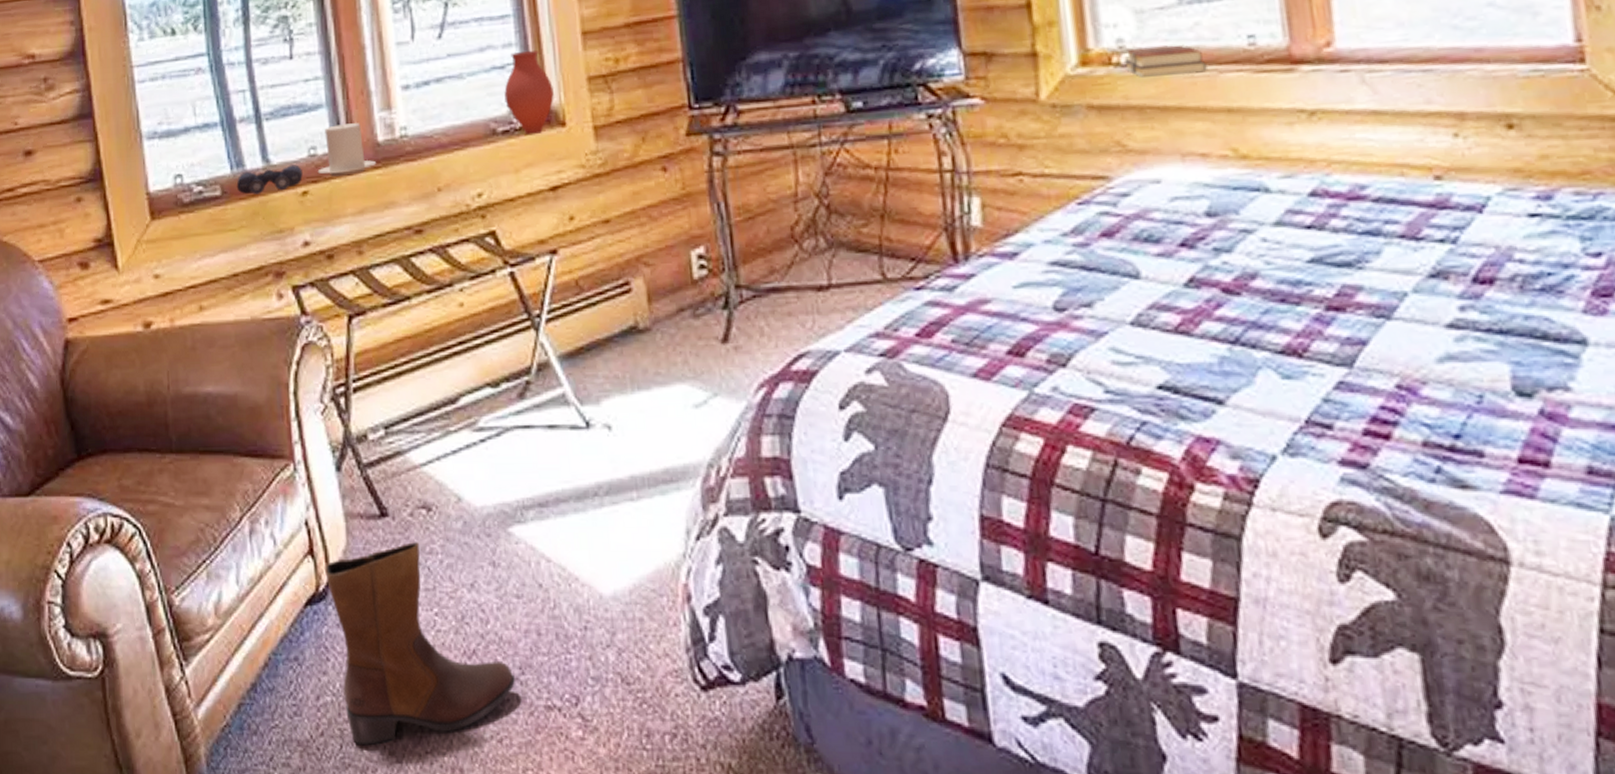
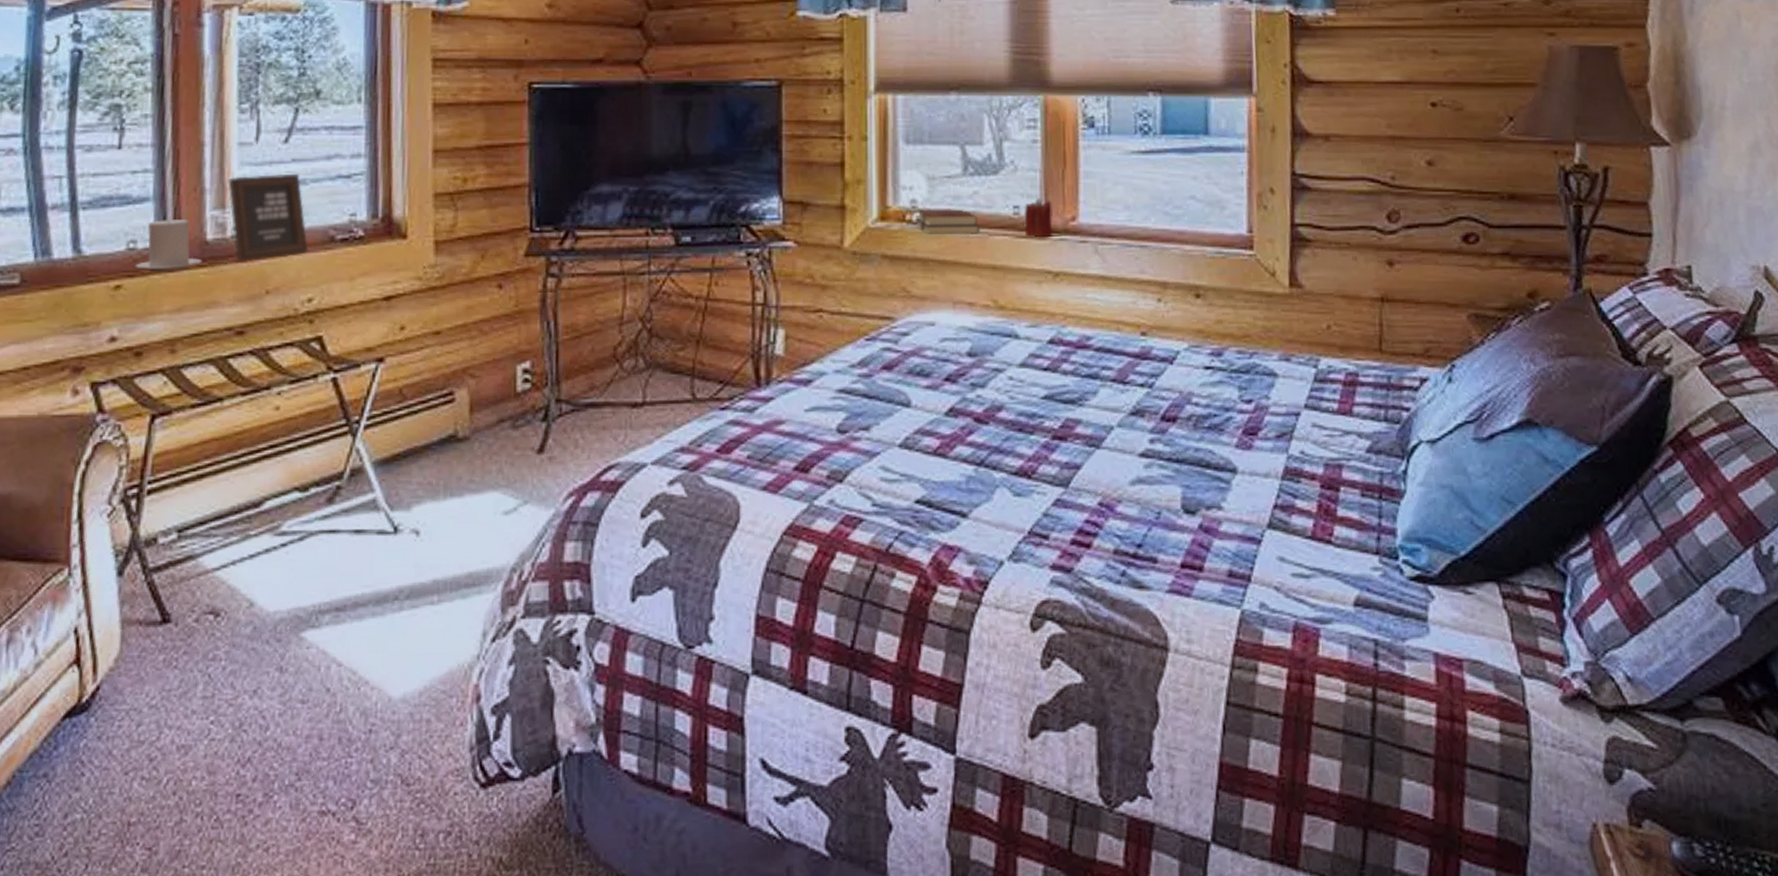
binoculars: present [236,164,303,195] -> none [39,257,118,285]
boot: present [325,542,515,745] -> none [91,649,290,863]
picture frame: none [391,68,473,162] -> present [228,173,308,262]
vase: present [504,50,554,136] -> none [347,162,398,245]
candle: none [1261,22,1303,72] -> present [1024,197,1053,239]

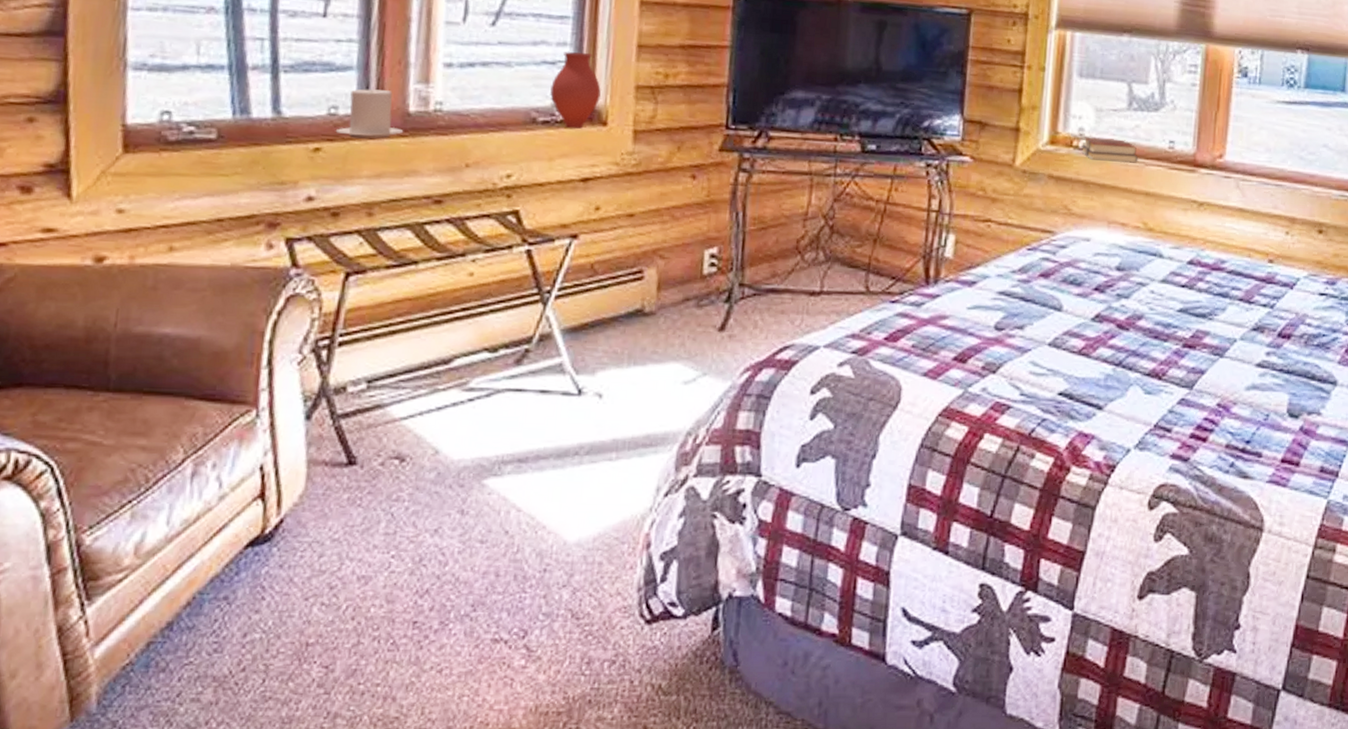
picture frame: present [228,173,308,262] -> none [432,53,510,135]
vase: none [347,162,398,245] -> present [550,51,601,130]
candle: present [1024,197,1053,239] -> none [1176,135,1204,172]

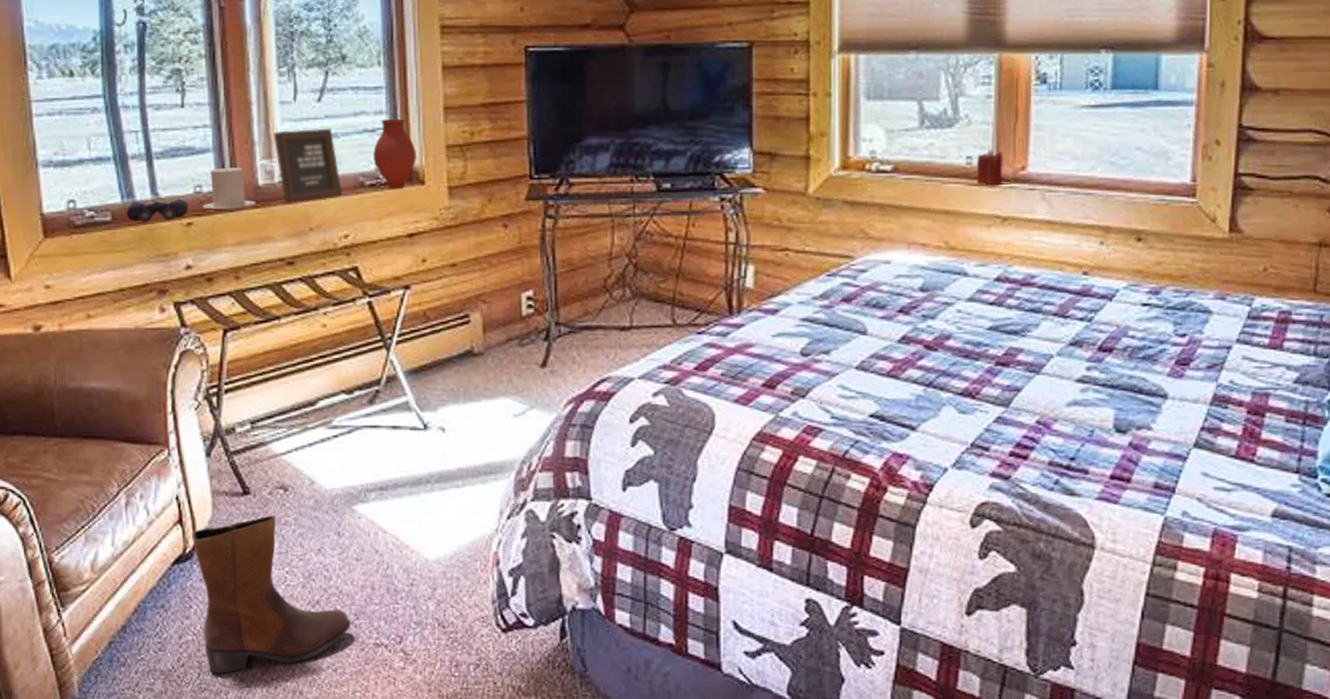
binoculars: none [236,119,318,144] -> present [126,199,188,222]
boot: none [274,490,466,678] -> present [192,515,350,673]
picture frame: none [432,53,510,135] -> present [273,128,342,204]
books: present [1081,137,1138,164] -> none [875,159,934,183]
candle: none [1176,135,1204,172] -> present [976,148,1003,187]

